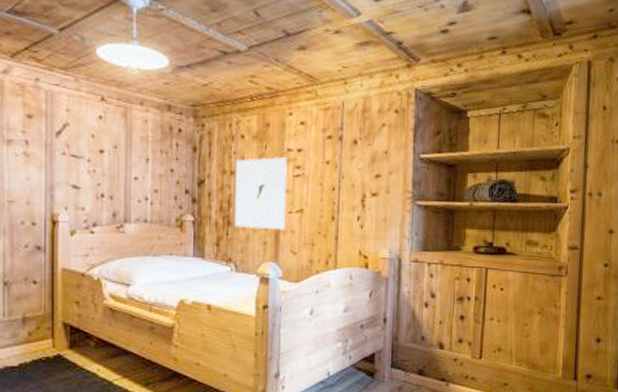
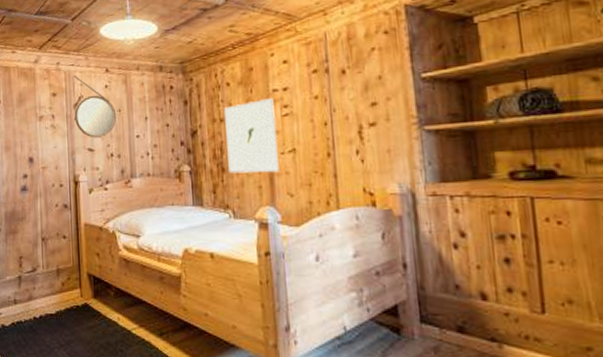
home mirror: none [55,97,112,175] -> present [72,75,117,138]

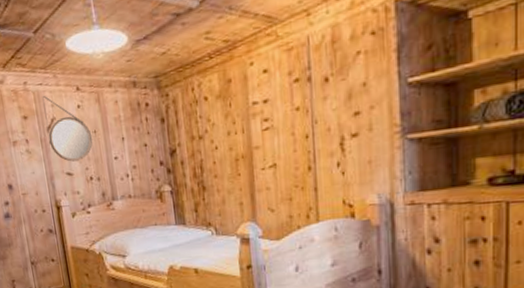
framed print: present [224,98,279,174] -> none [203,112,260,192]

